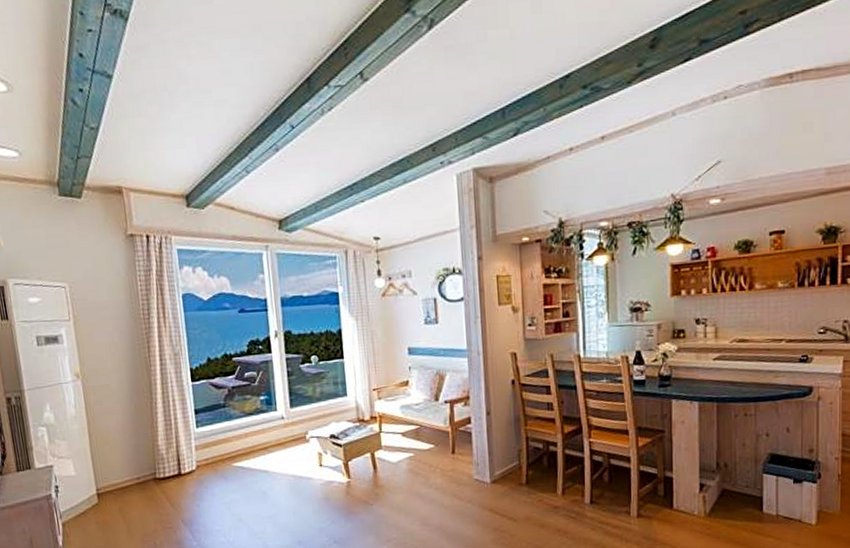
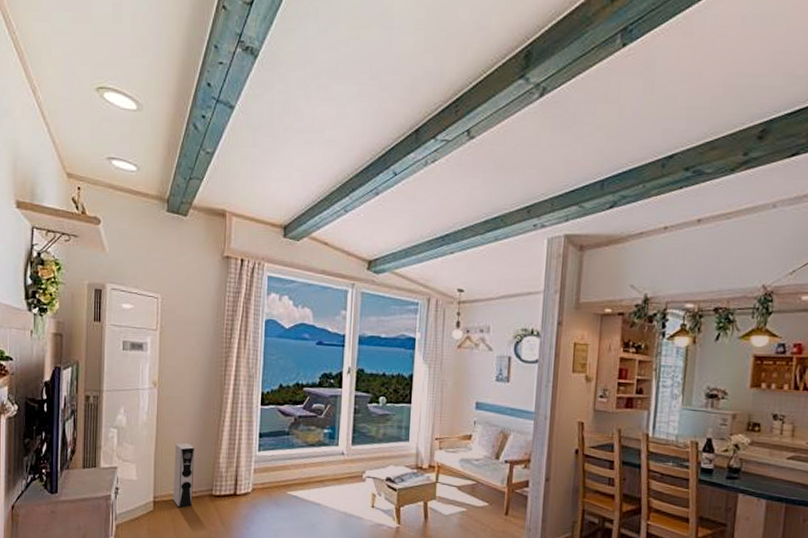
speaker: none [110,431,138,496] -> present [173,443,195,508]

